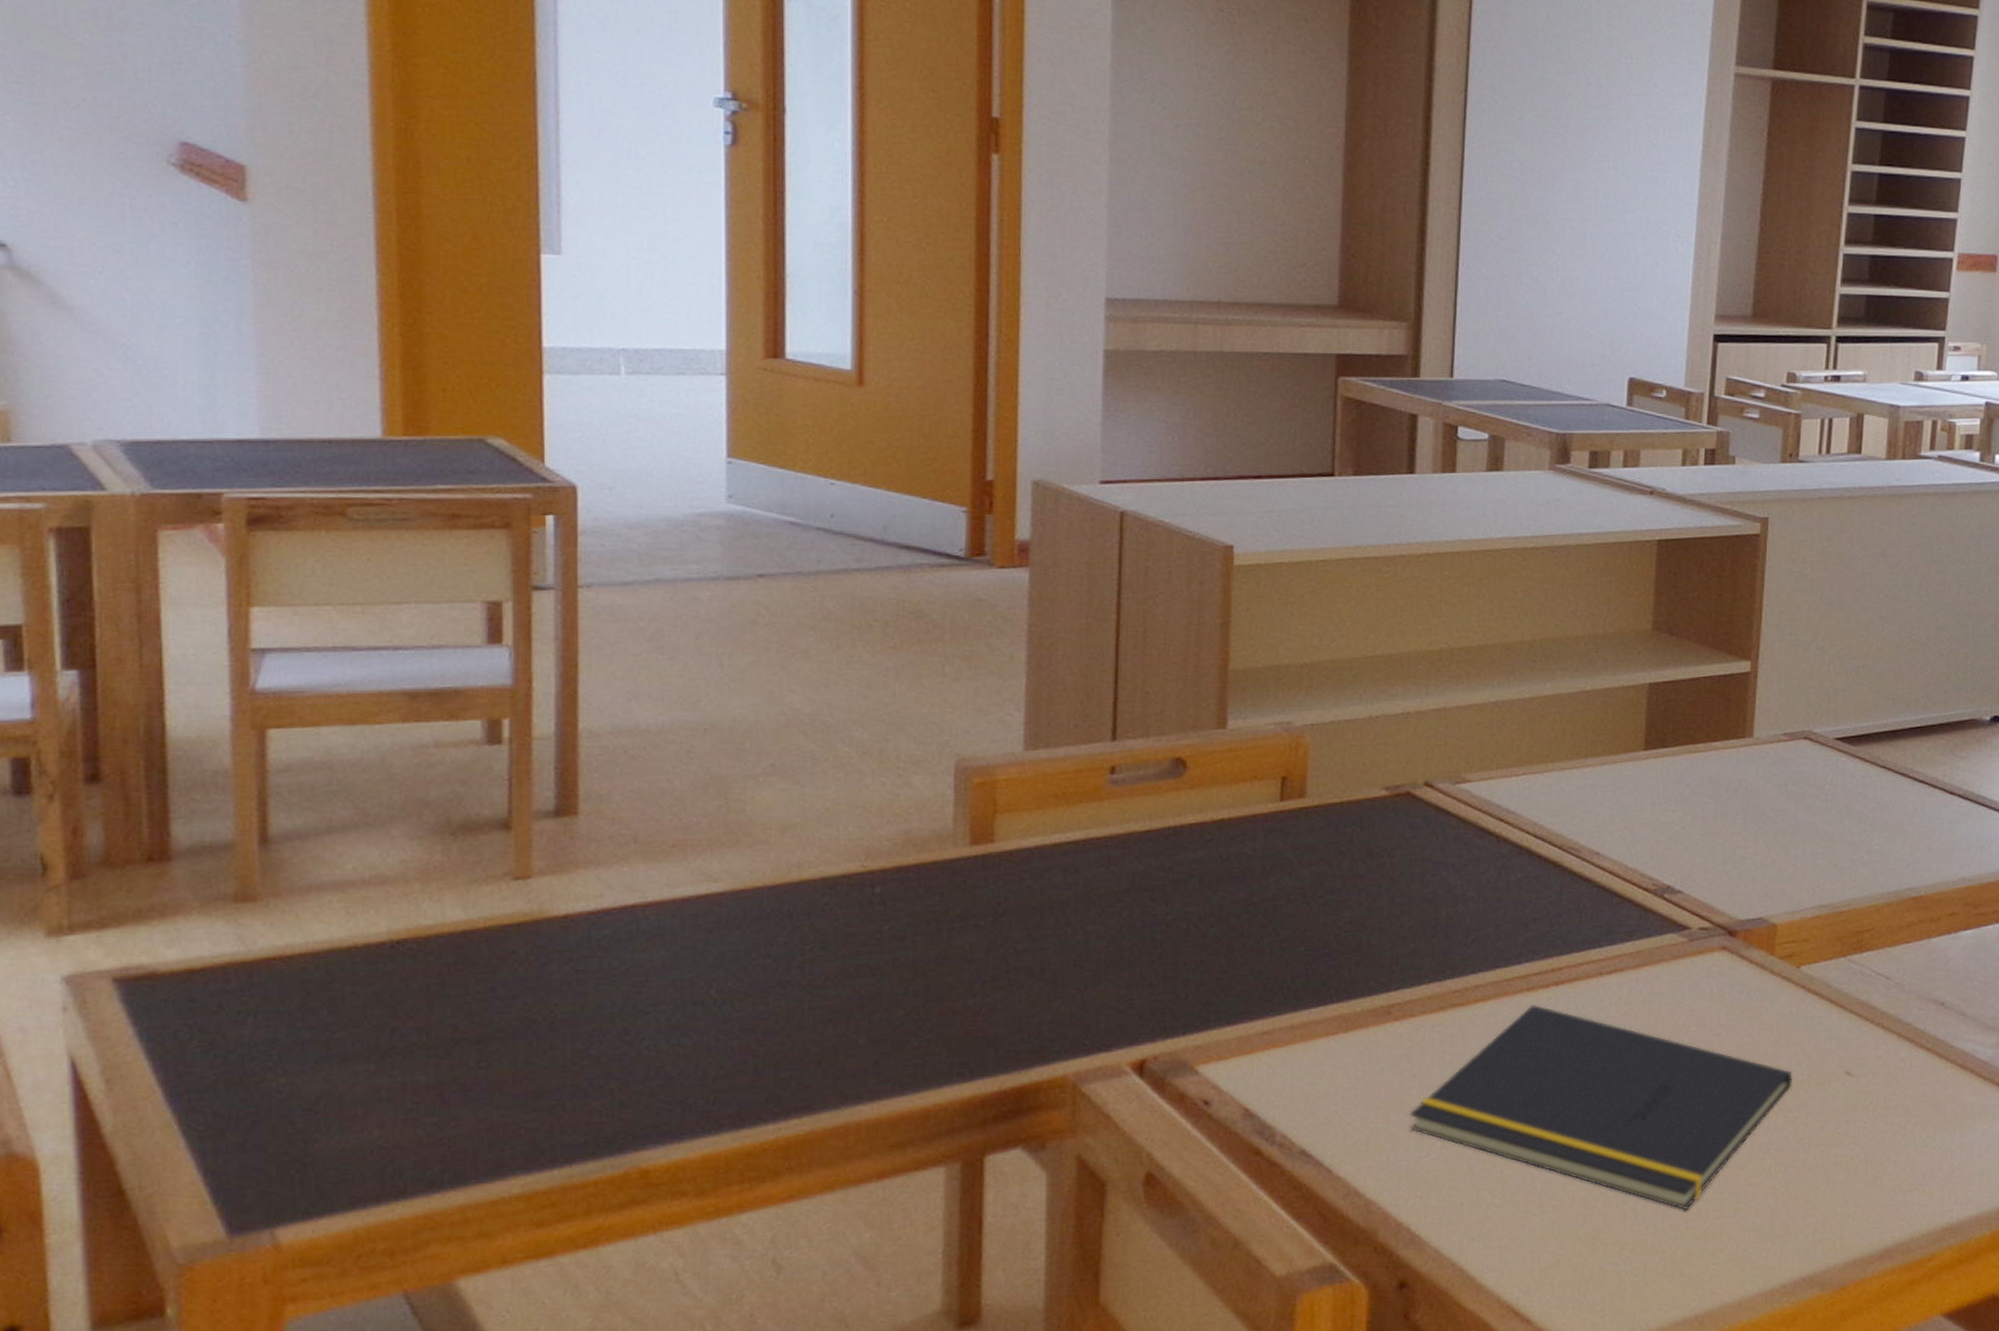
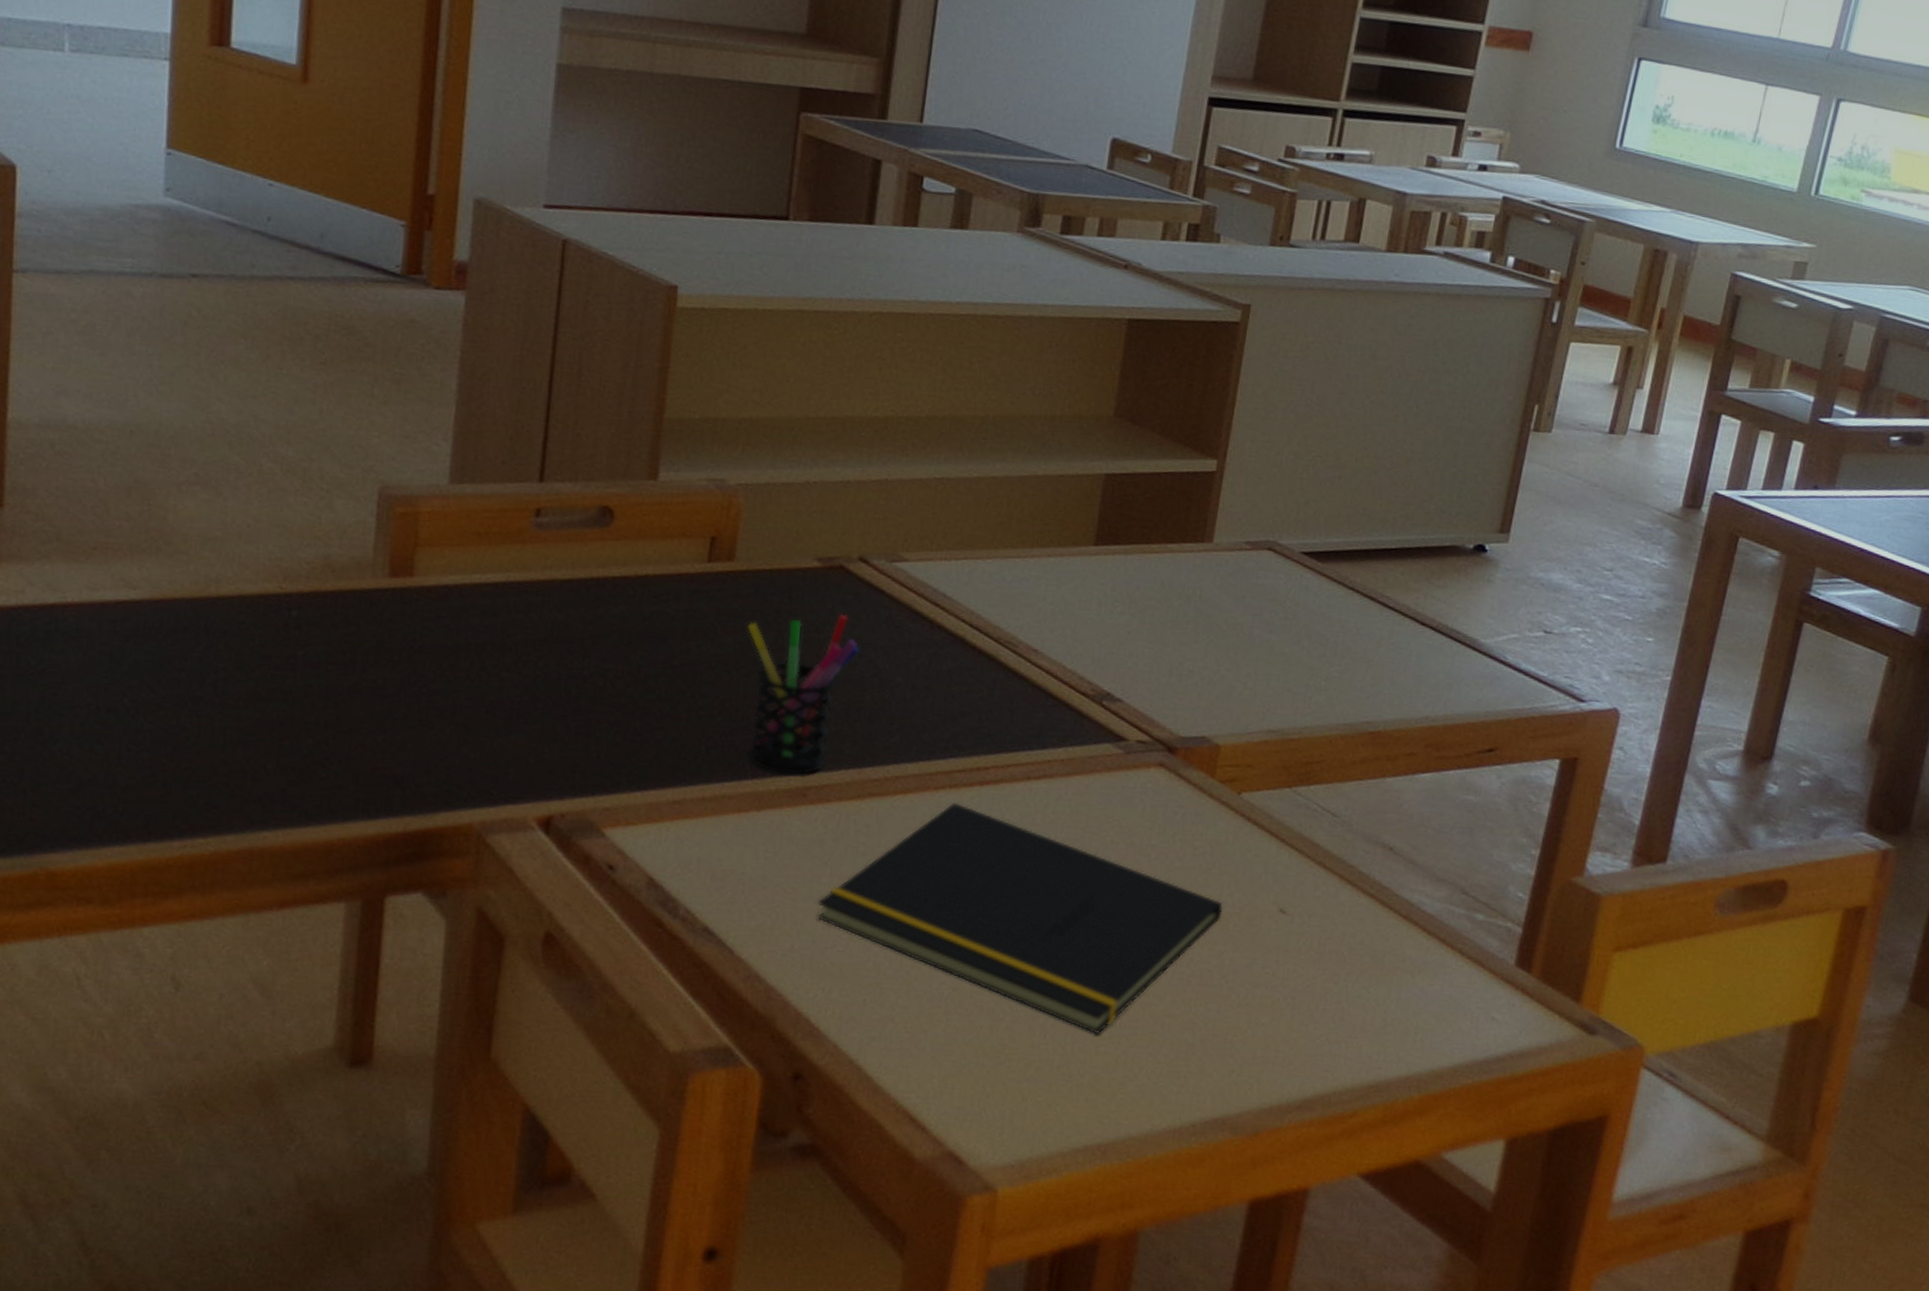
pen holder: none [1322,837,1432,994] -> present [747,613,860,775]

